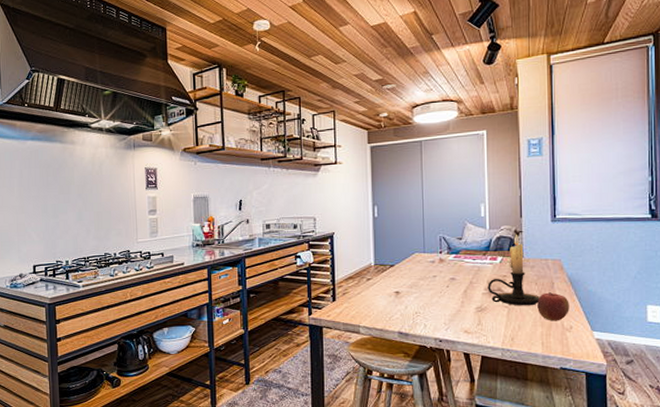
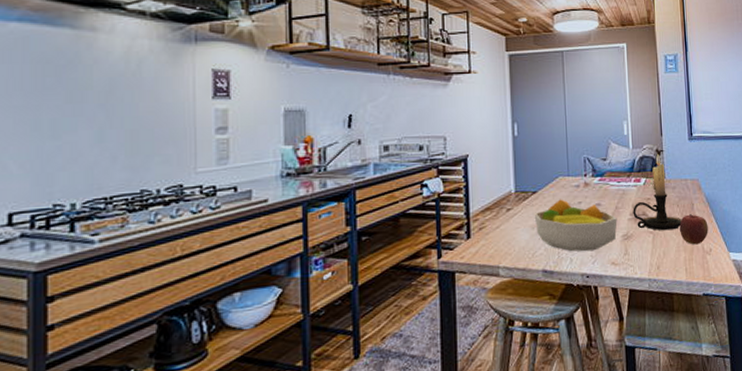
fruit bowl: none [391,272,471,319] -> present [534,199,618,252]

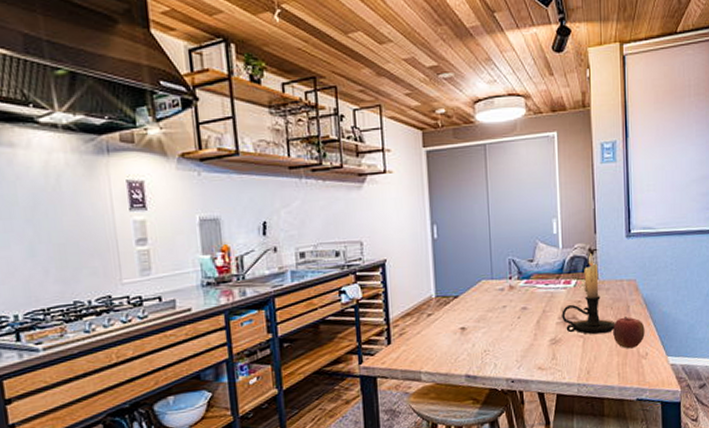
fruit bowl: present [534,199,618,252] -> none [456,303,545,357]

